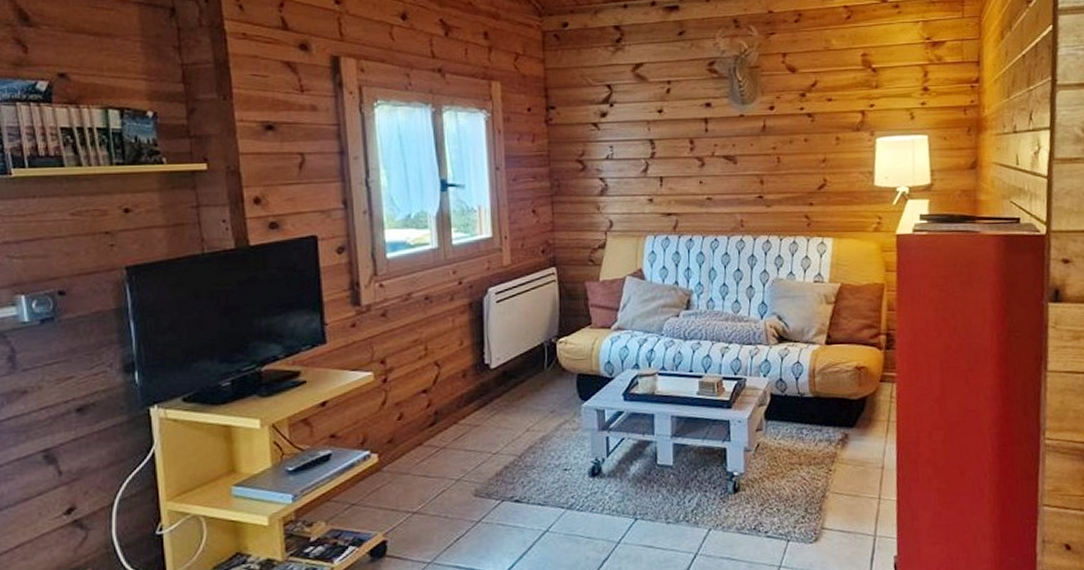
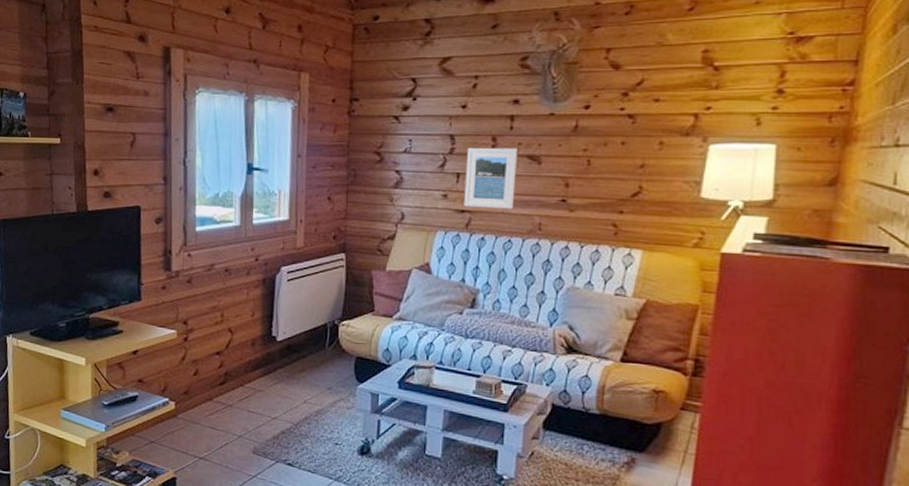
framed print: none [667,149,716,210] -> present [464,147,518,209]

